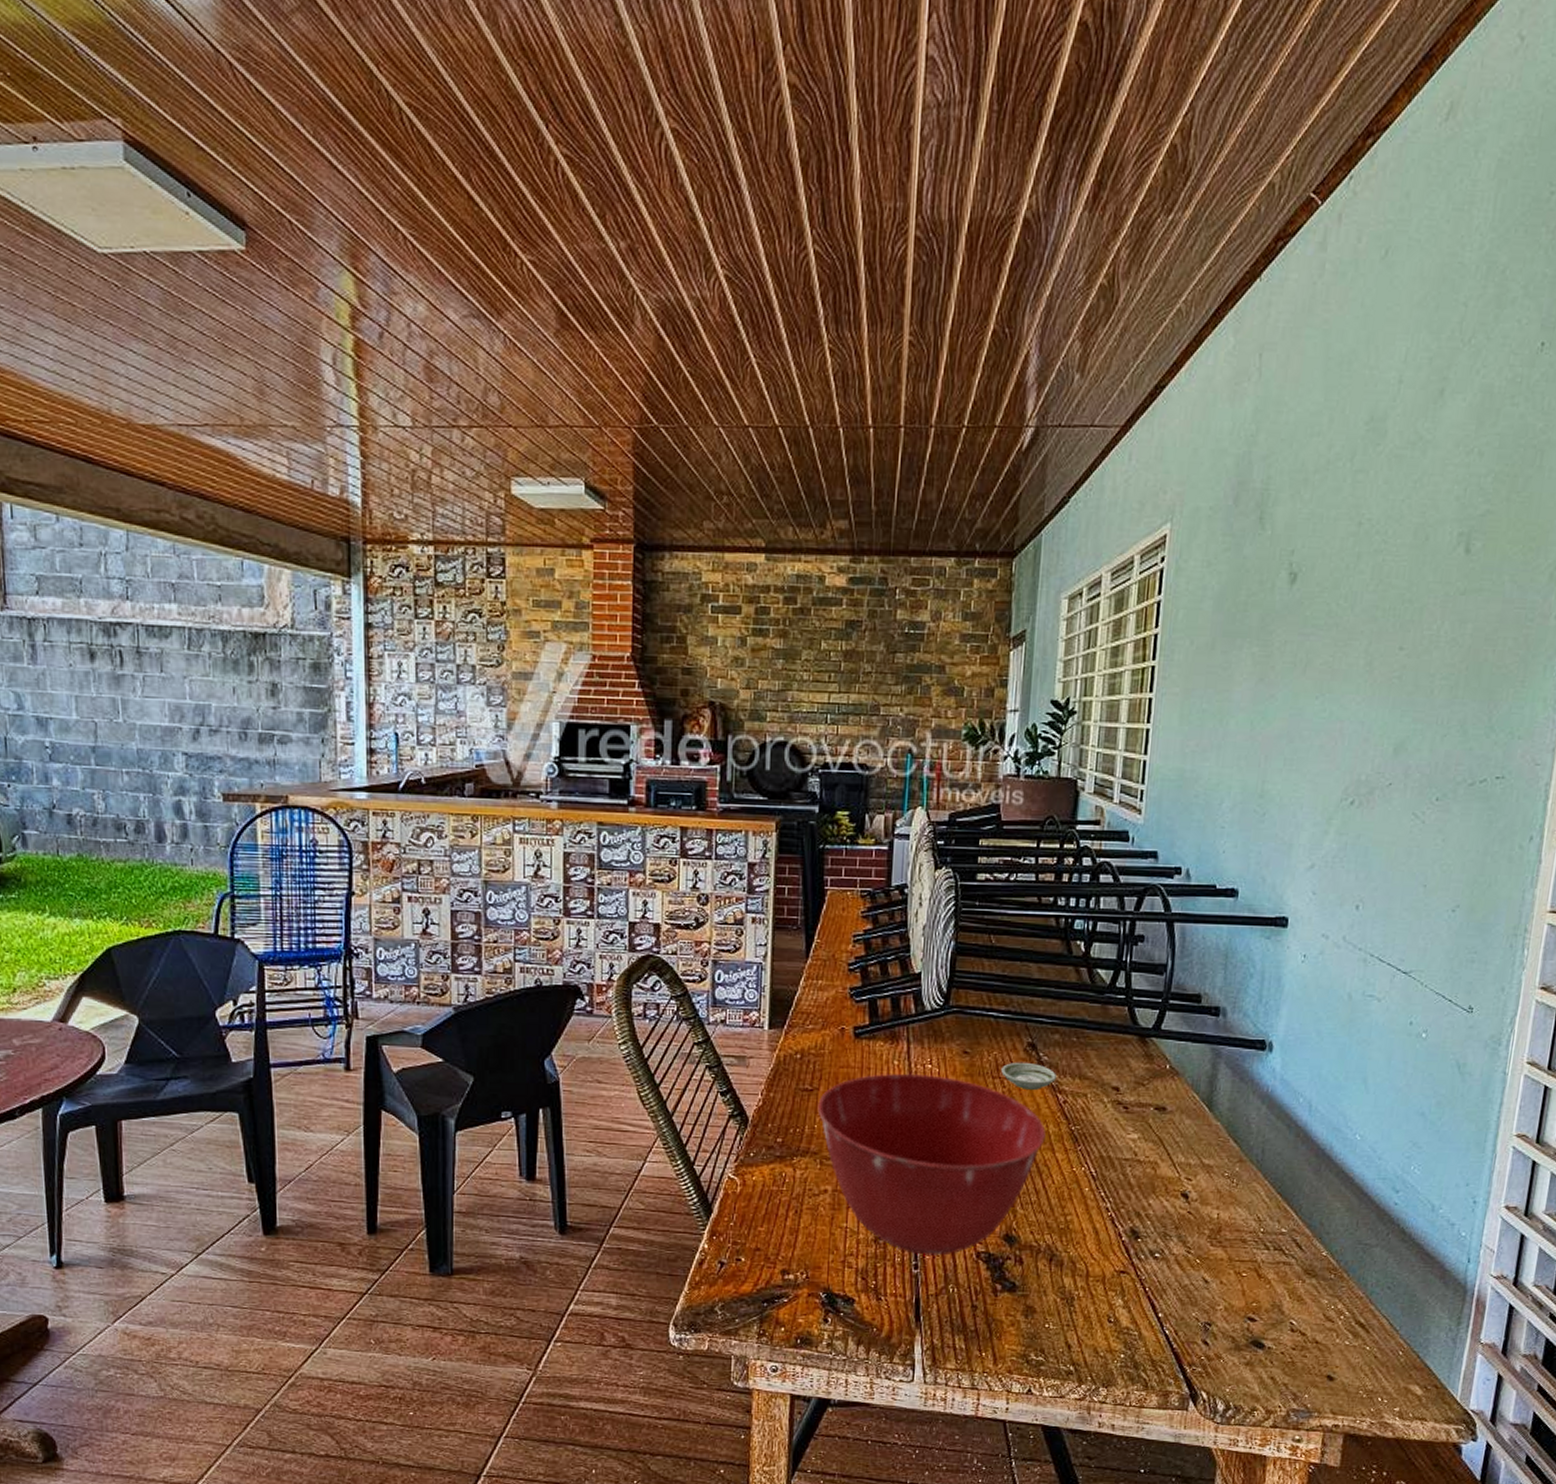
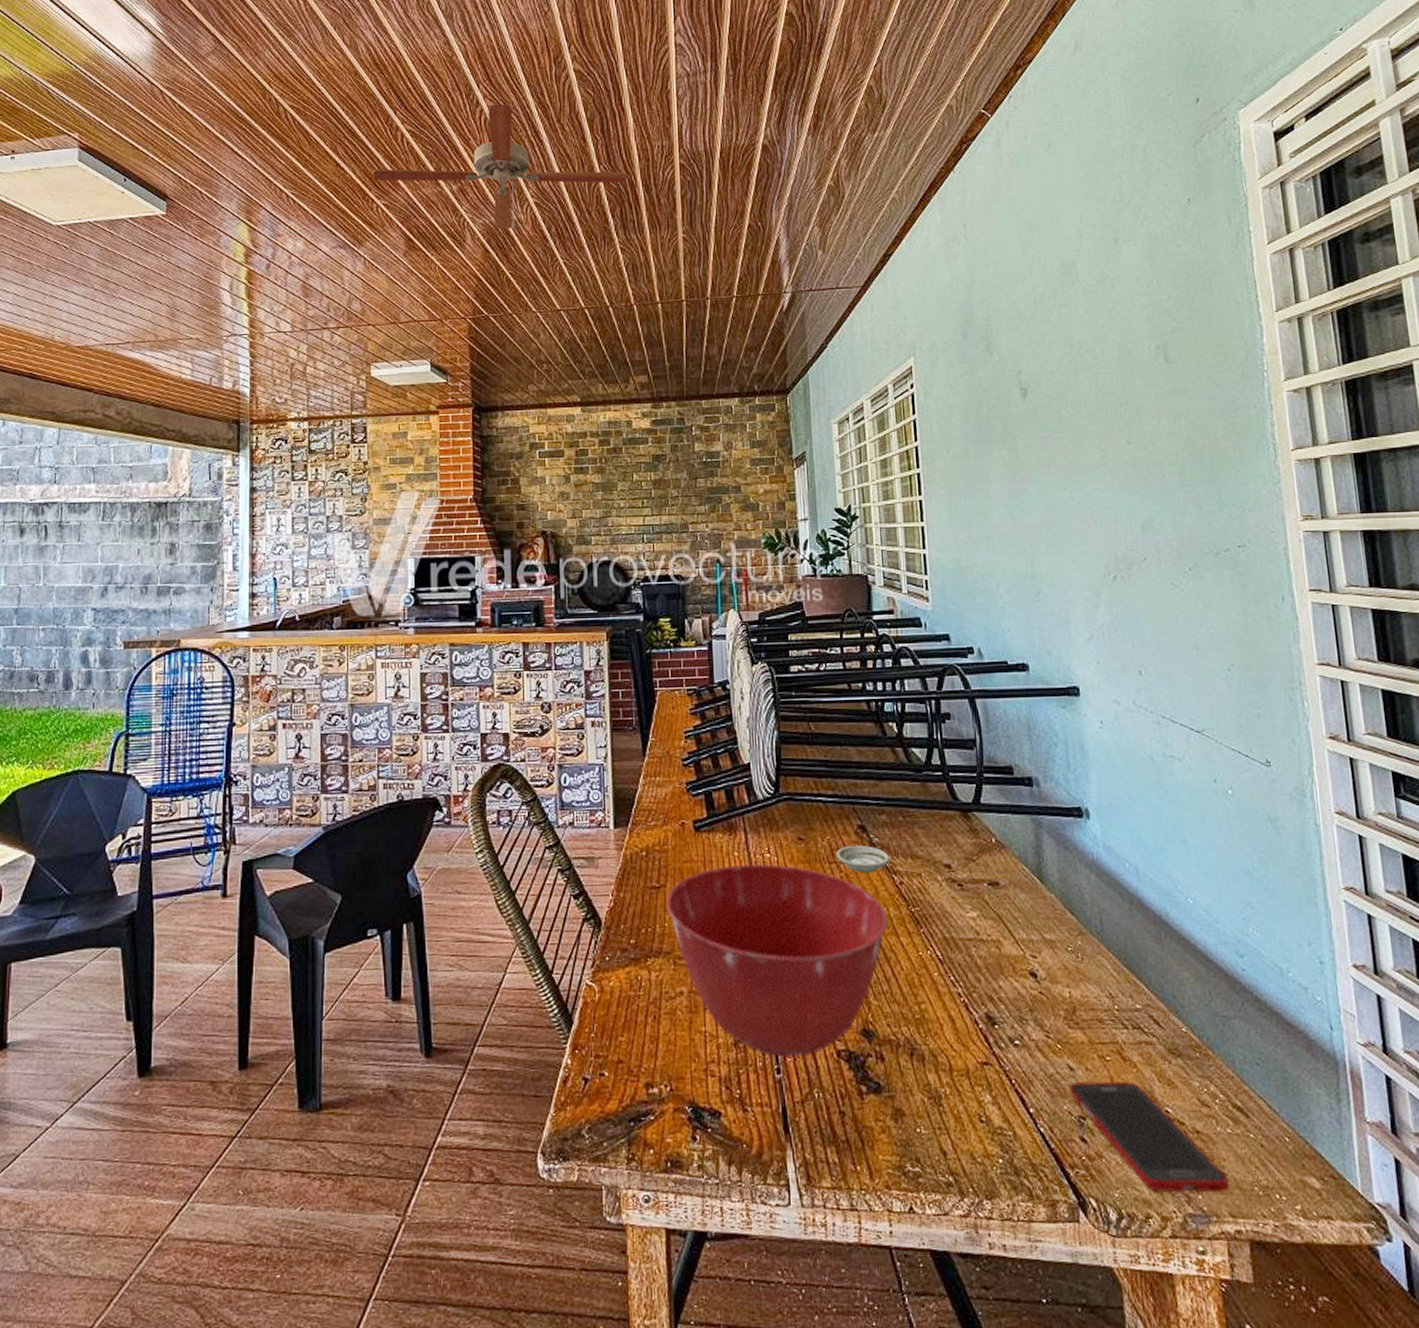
ceiling fan: none [516,125,847,312] -> present [373,104,628,230]
cell phone: none [1201,1292,1336,1393] -> present [1069,1081,1229,1193]

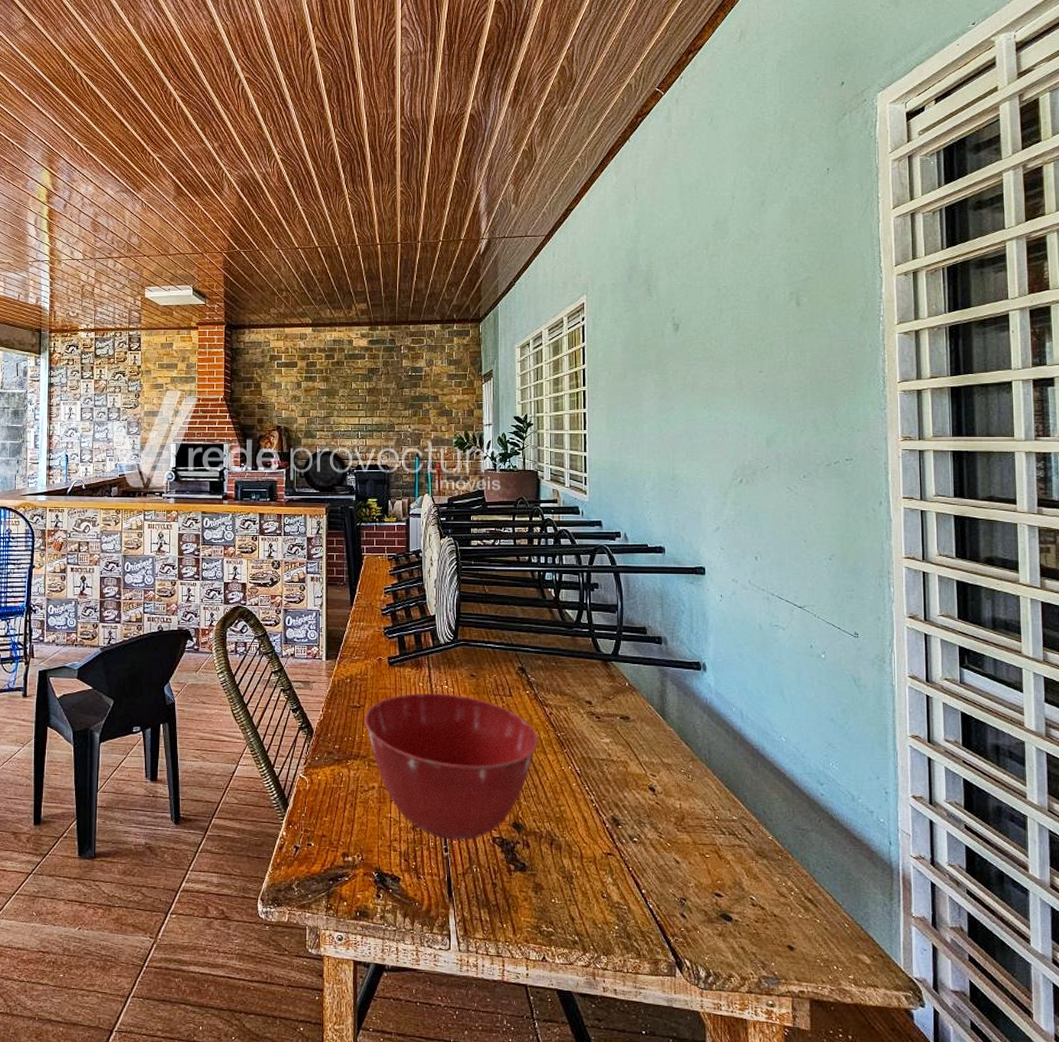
ceiling fan: present [373,104,628,230] -> none [150,75,358,181]
saucer: present [836,845,889,874] -> none [500,682,542,705]
cell phone: present [1069,1081,1229,1193] -> none [675,871,796,962]

